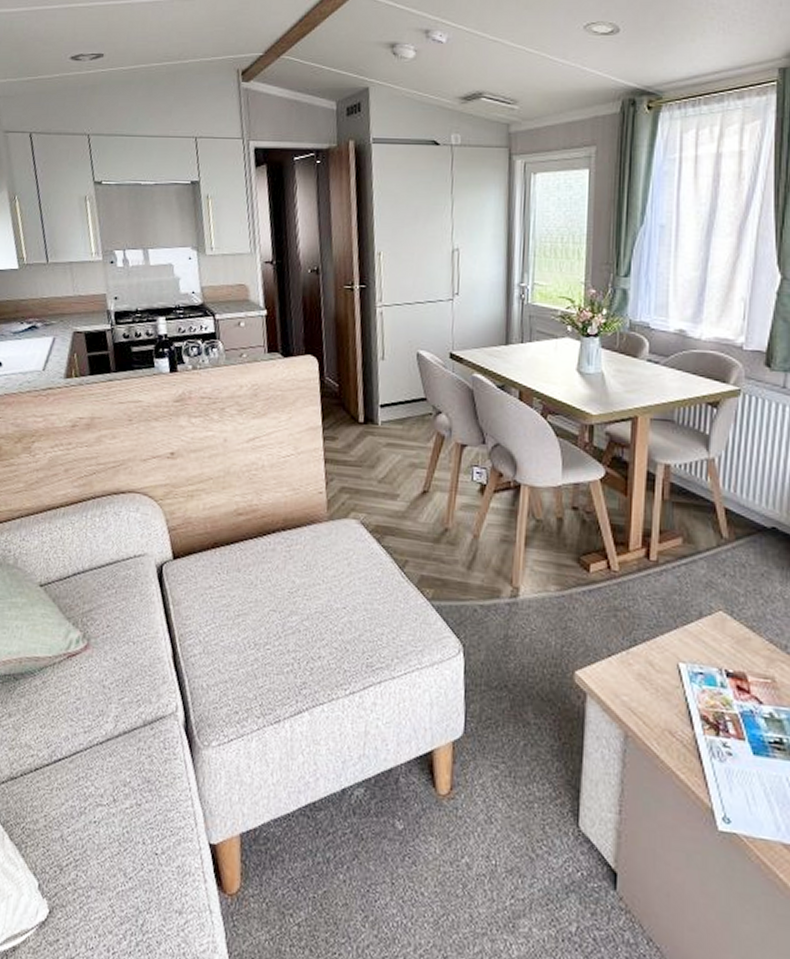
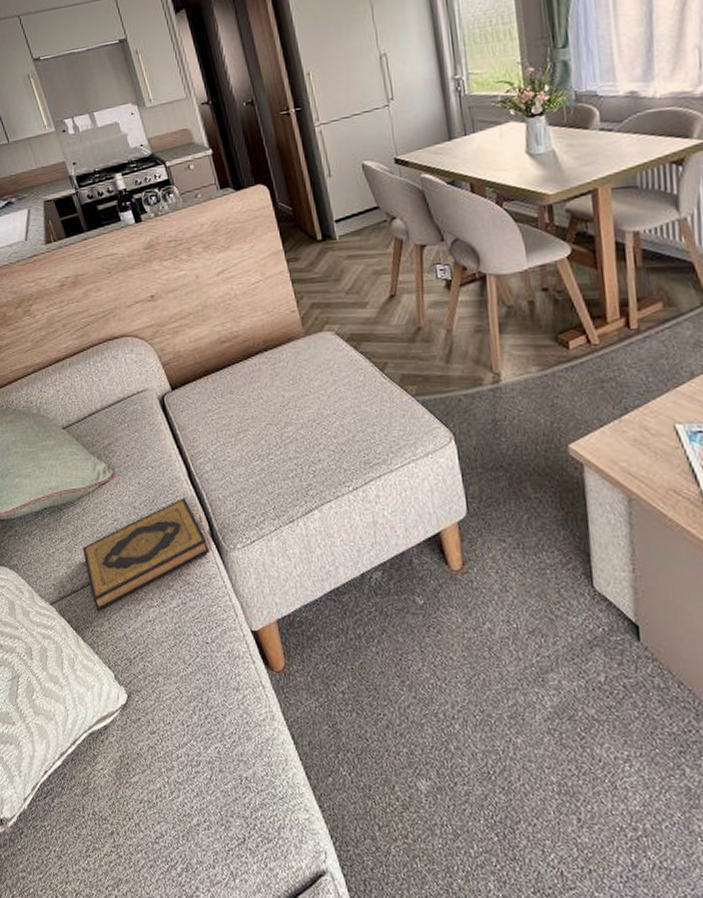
hardback book: none [31,682,180,805] -> present [82,498,209,611]

